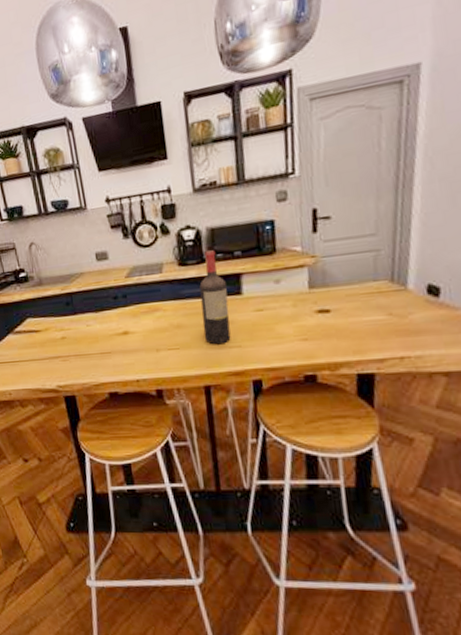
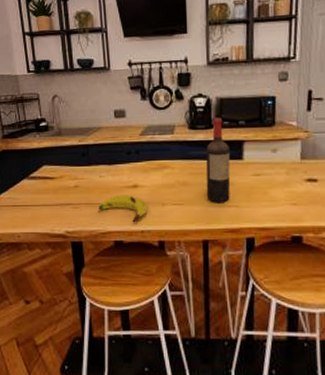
banana: none [88,342,141,372] -> present [98,195,147,223]

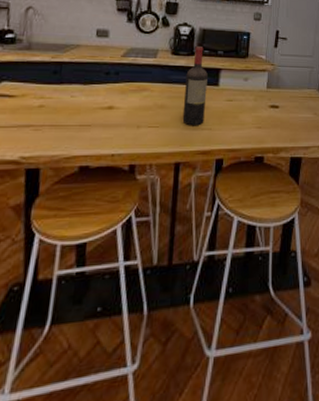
banana: present [98,195,147,223] -> none [65,116,121,146]

